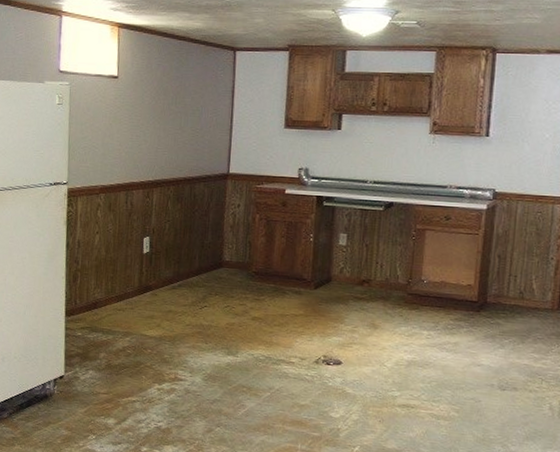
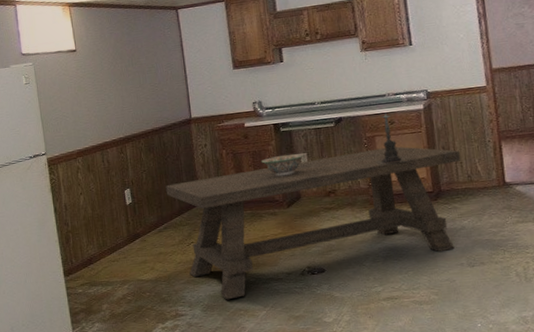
dining table: none [187,240,517,374] -> present [165,146,461,300]
decorative bowl: none [295,231,344,255] -> present [261,153,304,177]
candle holder: none [421,206,456,265] -> present [376,112,408,165]

